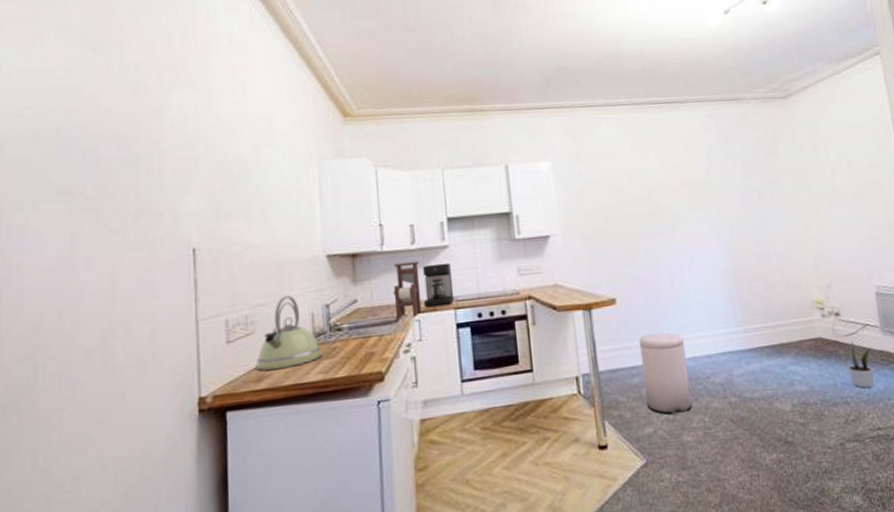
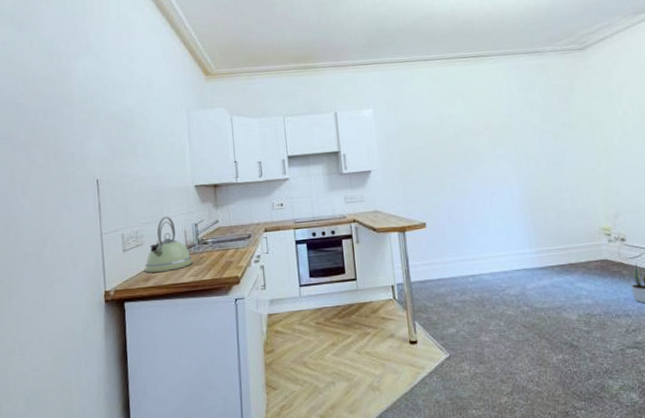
paper towel holder: present [393,261,422,319] -> none [246,190,269,236]
coffee maker: present [423,262,455,307] -> none [269,192,294,227]
pedal bin: present [638,333,692,416] -> none [445,252,490,320]

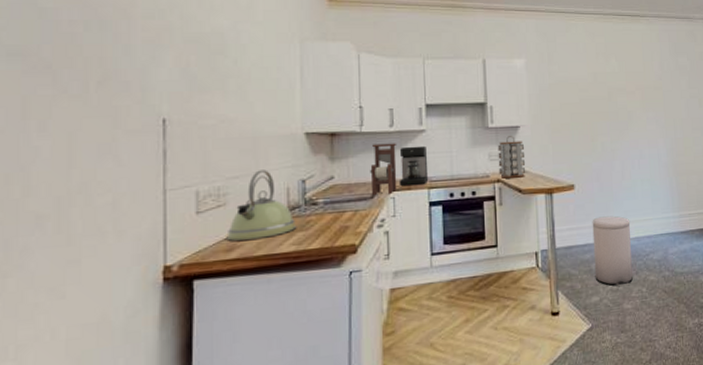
paper towel holder: none [246,190,269,236] -> present [370,143,397,196]
coffee maker: none [269,192,294,227] -> present [399,145,429,186]
spice rack: none [352,179,379,220] -> present [497,135,526,179]
pedal bin: none [445,252,490,320] -> present [592,216,633,287]

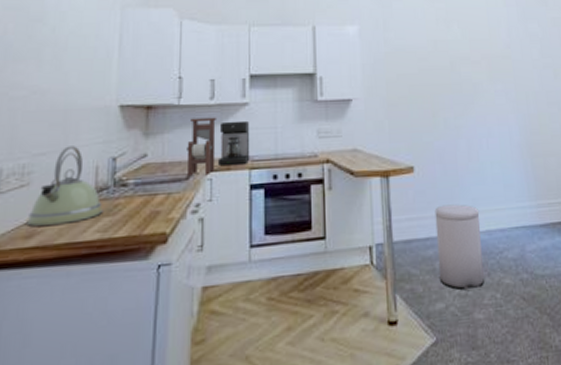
spice rack: present [497,135,526,179] -> none [327,109,359,160]

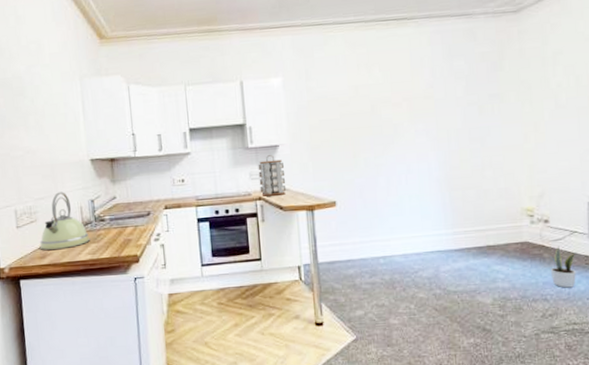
paper towel holder: present [186,117,218,177] -> none [145,165,169,213]
coffee maker: present [217,120,250,165] -> none [169,167,196,204]
spice rack: none [327,109,359,160] -> present [258,154,287,197]
pedal bin: present [434,204,484,292] -> none [355,232,400,303]

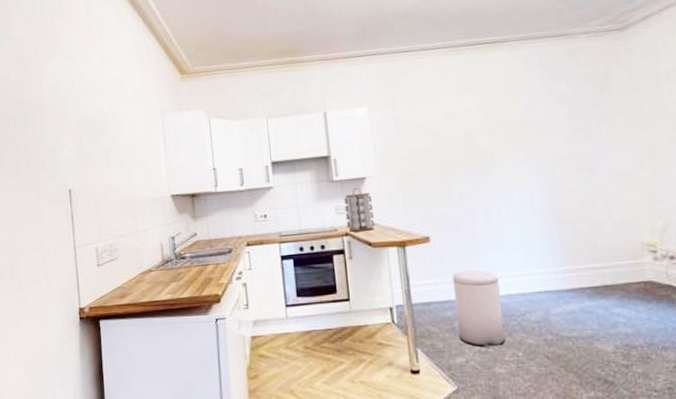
kettle: present [39,192,91,251] -> none [119,228,171,290]
pedal bin: none [355,232,400,303] -> present [452,270,505,349]

